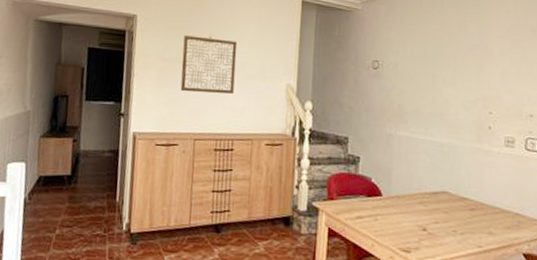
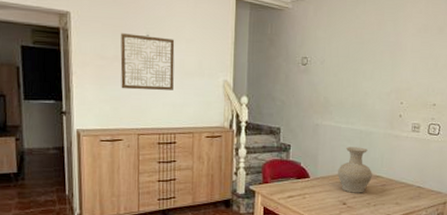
vase: none [416,161,458,218] -> present [338,147,372,193]

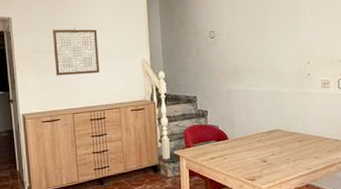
vase: present [338,147,372,193] -> none [255,107,288,151]

